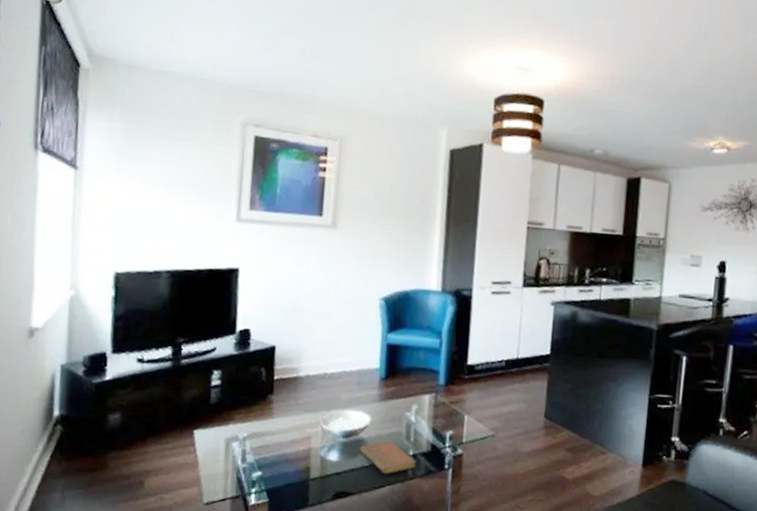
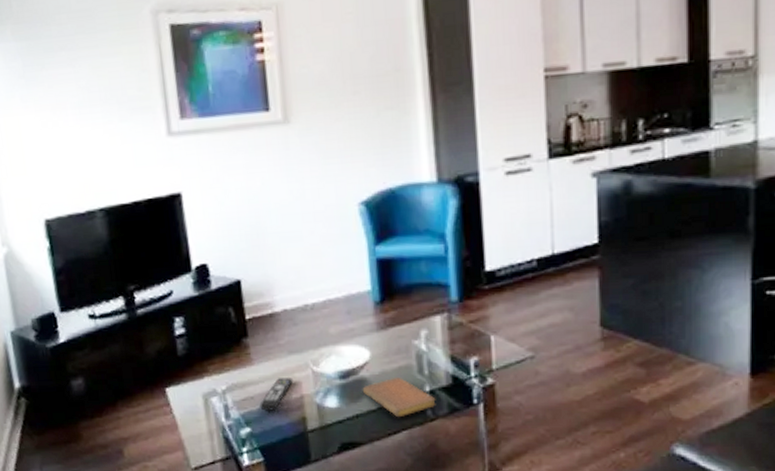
remote control: none [273,431,305,459] -> present [259,378,294,411]

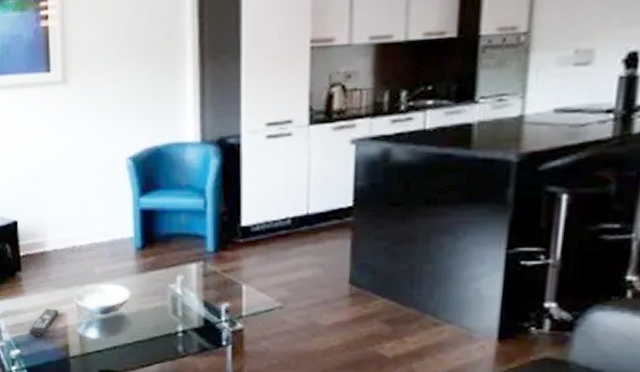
notebook: present [362,376,436,418] -> none [120,315,188,352]

